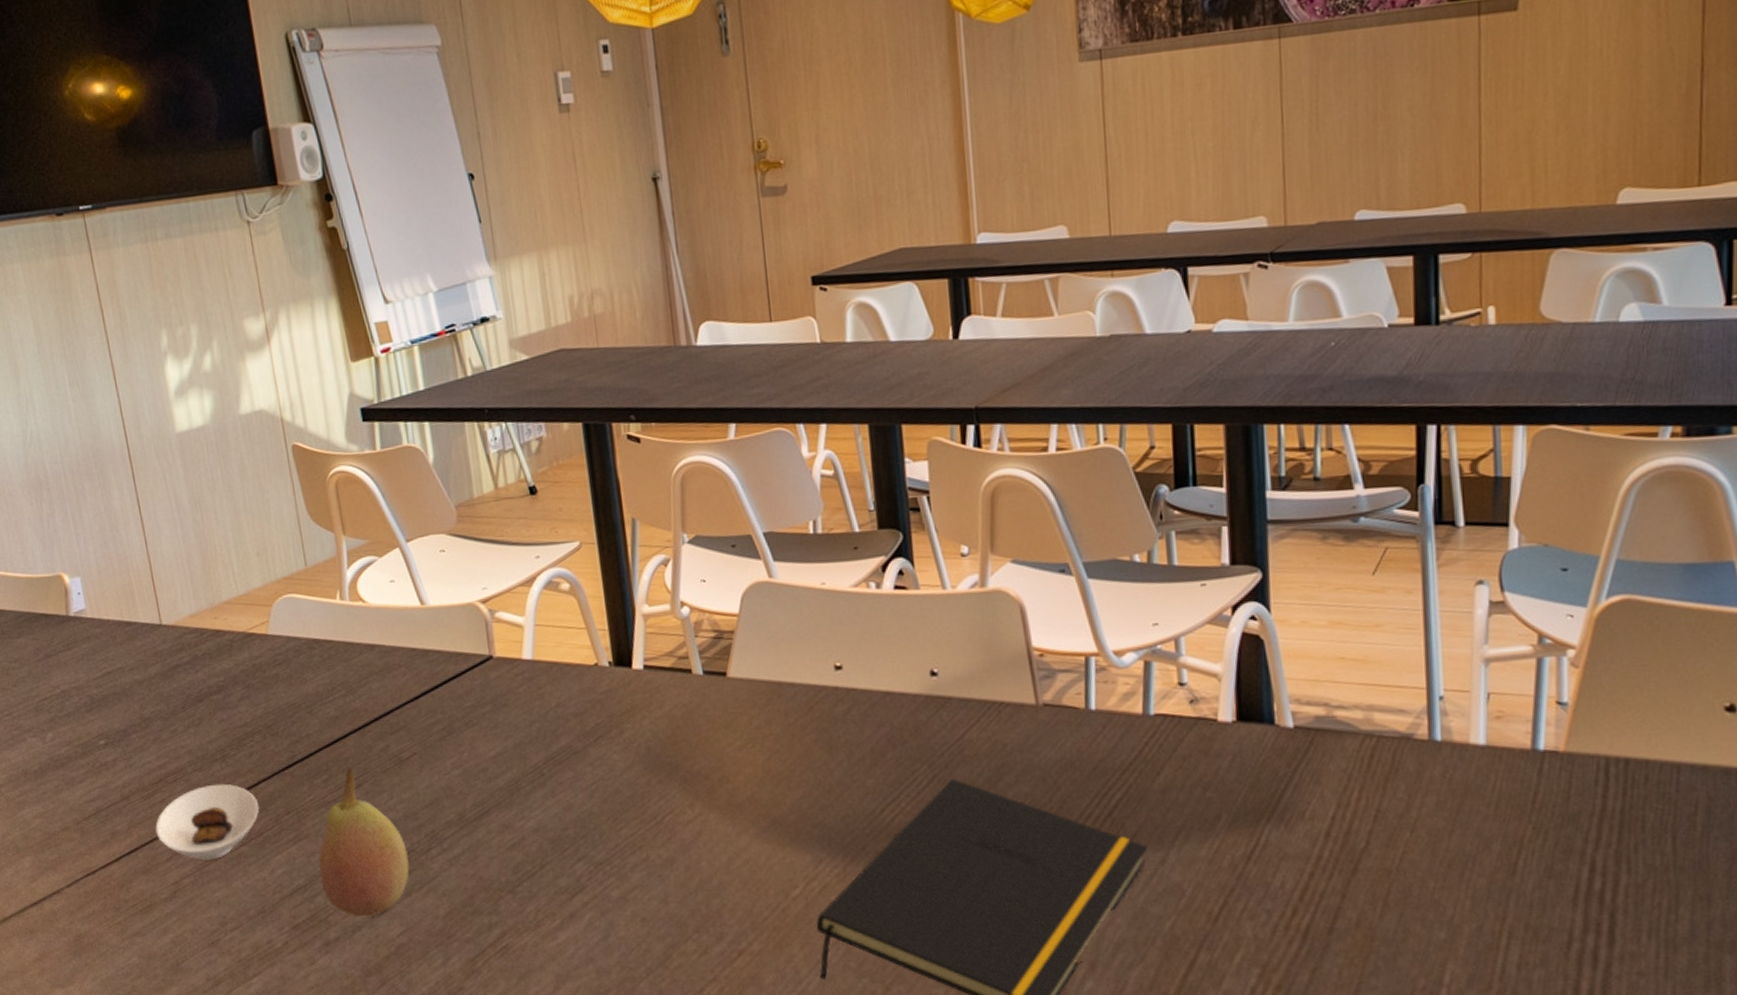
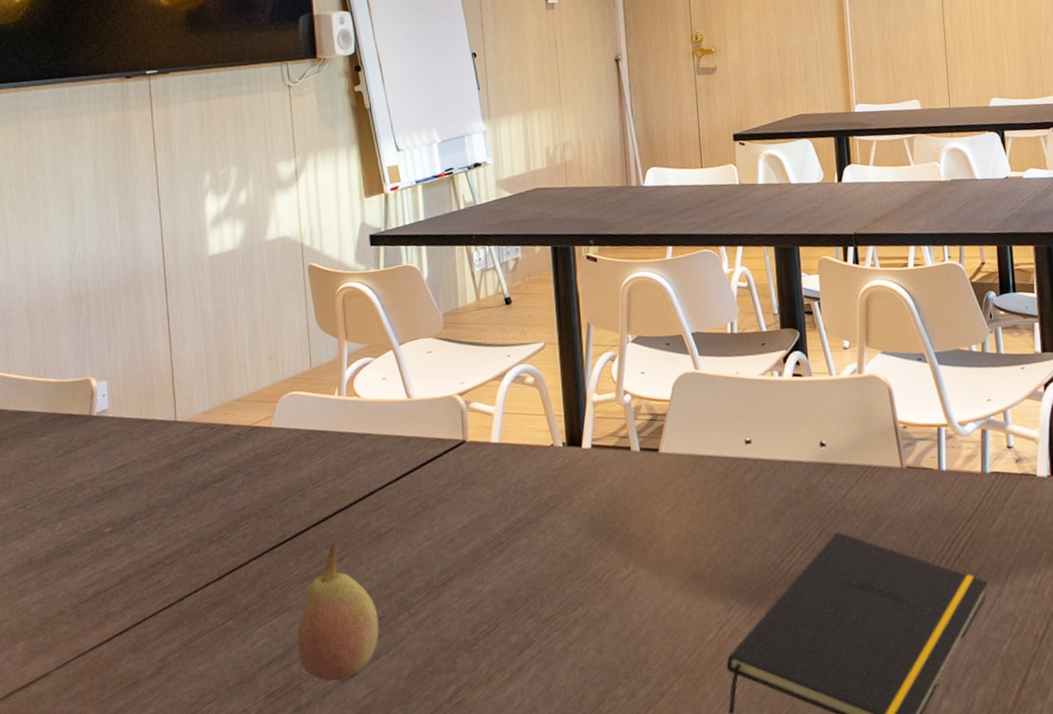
saucer: present [155,783,260,861] -> none [149,563,248,637]

